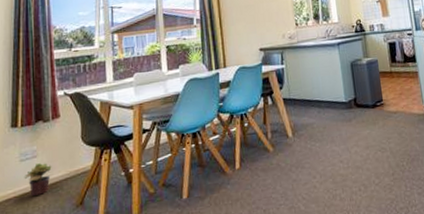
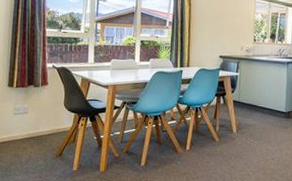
potted plant: present [24,163,52,197] -> none [16,118,39,144]

